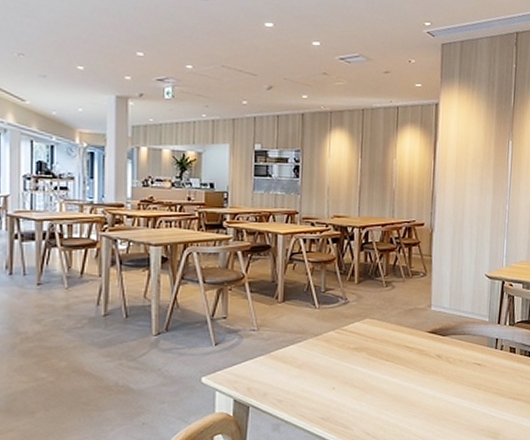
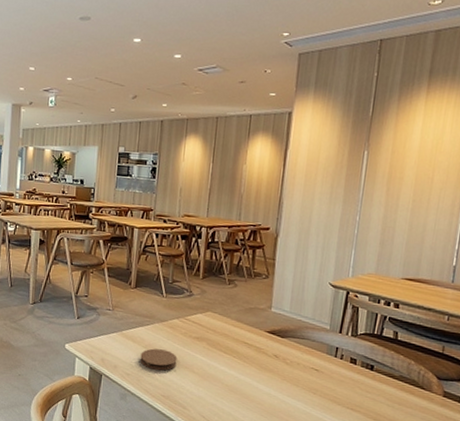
coaster: none [293,367,336,391] -> present [140,348,177,371]

